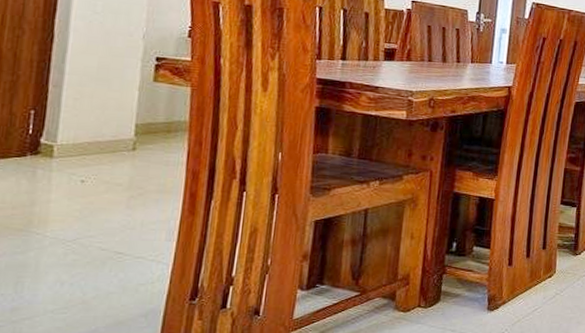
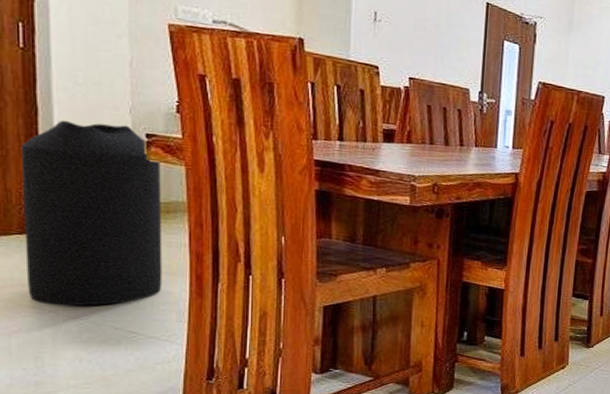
trash can: none [18,46,168,228] -> present [21,120,162,307]

